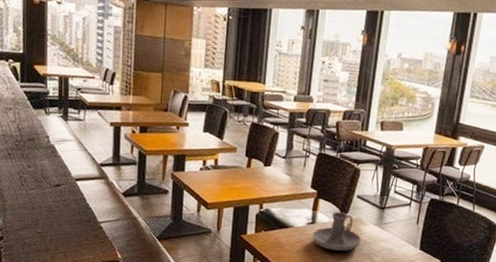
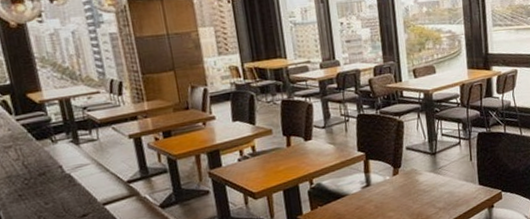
candle holder: present [312,211,361,251] -> none [370,167,420,208]

